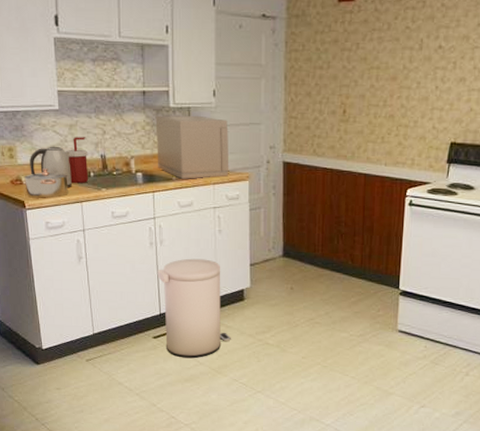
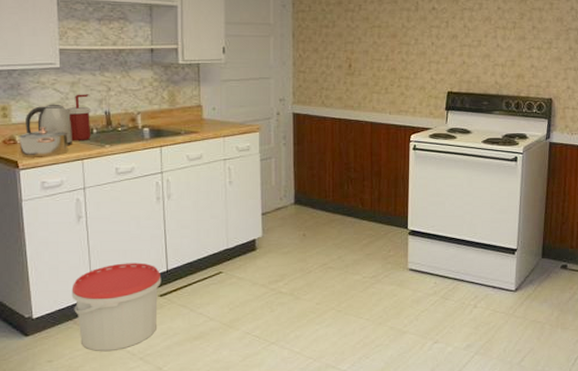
bucket: none [75,304,155,385] -> present [71,262,162,352]
microwave: present [155,115,229,179] -> none [163,71,240,133]
pedal bin: present [157,258,231,359] -> none [164,211,243,315]

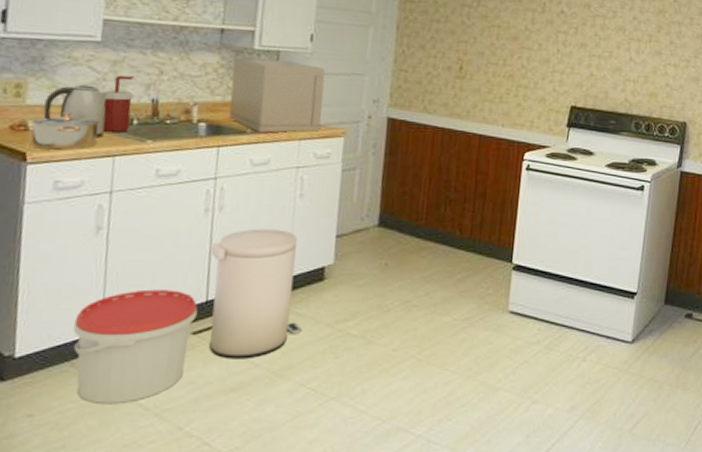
microwave: none [163,71,240,133] -> present [229,57,325,133]
pedal bin: none [164,211,243,315] -> present [209,228,302,359]

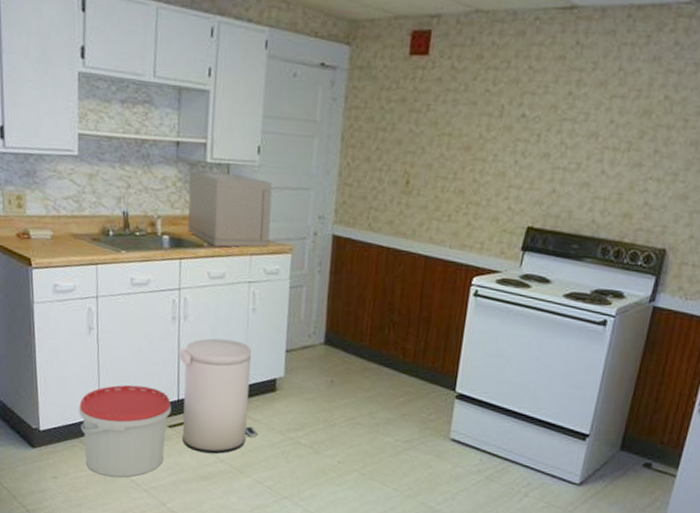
cooking pot: present [31,112,100,151] -> none [32,222,83,258]
kettle: present [43,84,108,139] -> none [40,197,88,248]
soap dispenser: present [101,75,134,133] -> none [82,188,108,243]

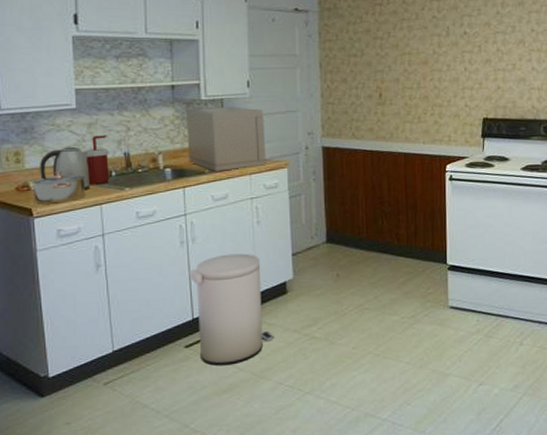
cooking pot: none [32,222,83,258] -> present [32,171,86,205]
kettle: none [40,197,88,248] -> present [40,146,90,191]
bucket: present [79,385,172,478] -> none [90,312,187,411]
soap dispenser: none [82,188,108,243] -> present [83,135,110,186]

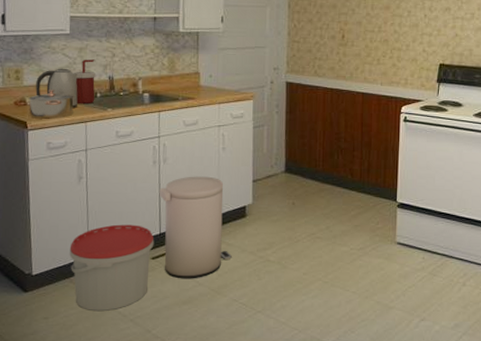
bucket: none [90,312,187,411] -> present [69,224,154,312]
microwave: present [185,106,266,172] -> none [164,39,235,99]

